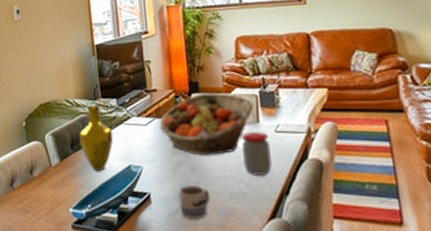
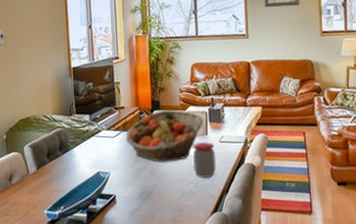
vase: present [79,104,114,172] -> none [55,119,86,178]
mug: present [179,186,211,220] -> none [140,187,166,216]

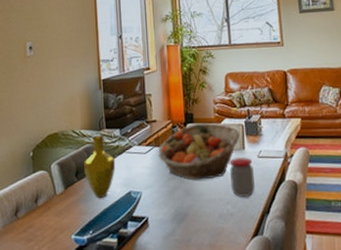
vase: none [55,119,86,178] -> present [84,135,116,199]

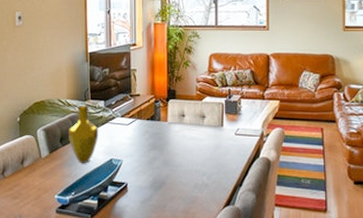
fruit basket: present [158,123,241,180] -> none [140,99,220,152]
jar: present [229,158,255,197] -> none [207,134,230,170]

